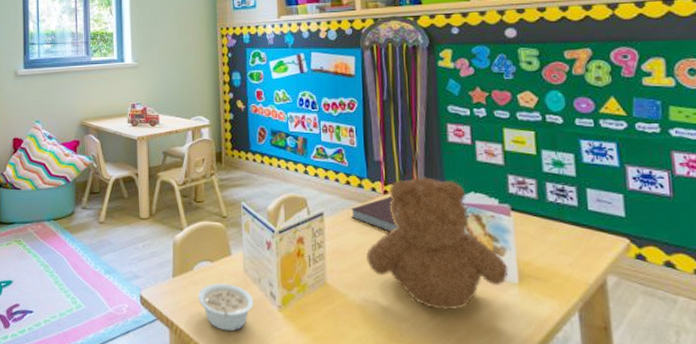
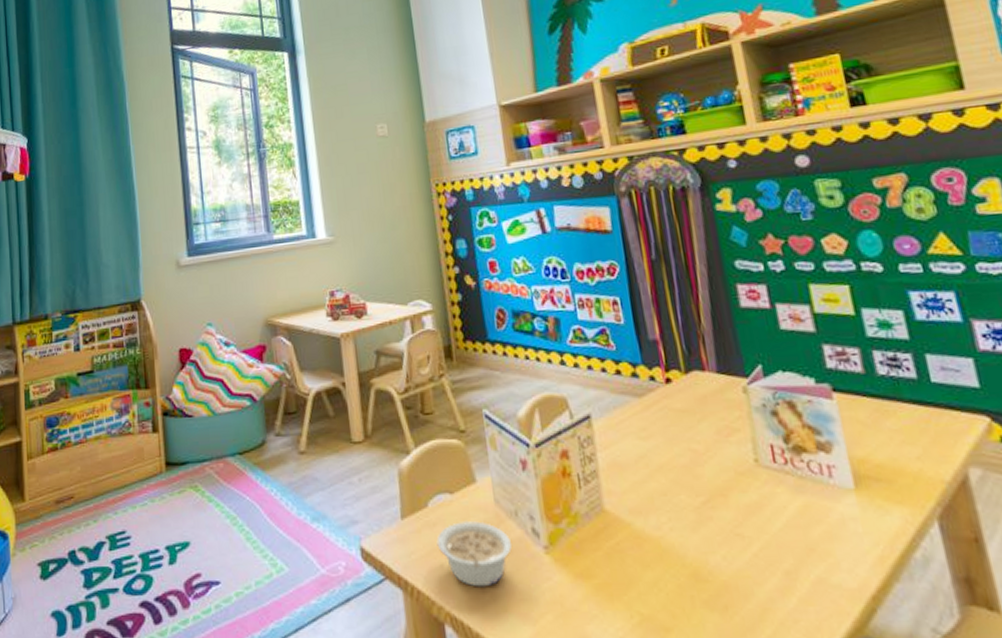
notebook: present [350,197,399,232] -> none [624,386,691,434]
teddy bear: present [365,177,509,311] -> none [650,356,841,534]

